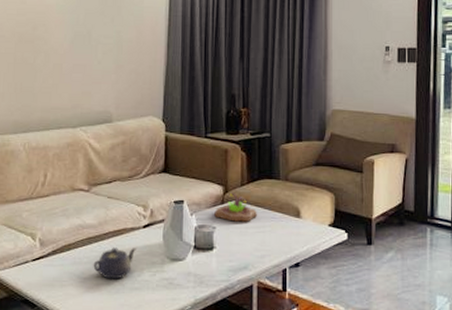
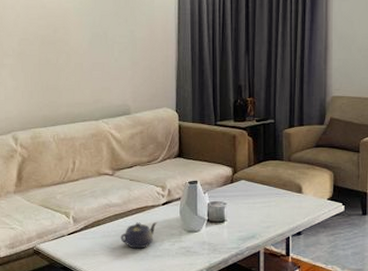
succulent planter: present [214,192,257,222] -> none [225,173,263,198]

